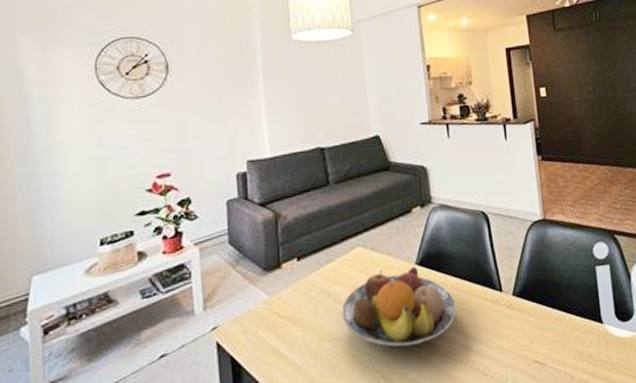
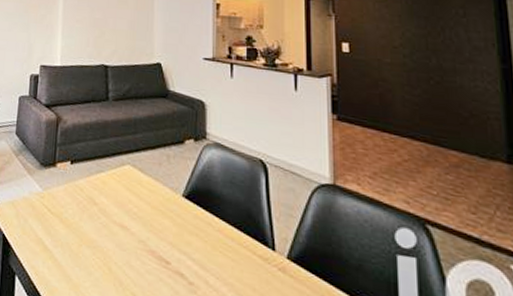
fruit bowl: present [341,266,457,347] -> none [104,193,221,279]

